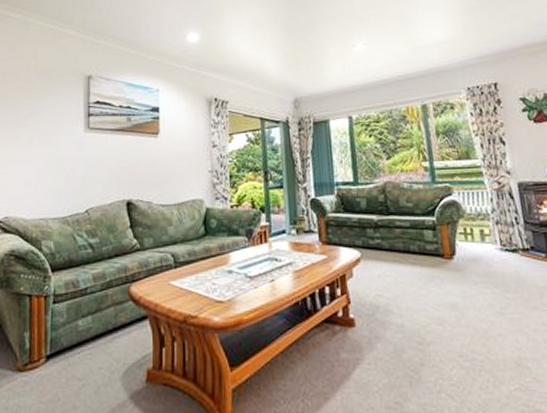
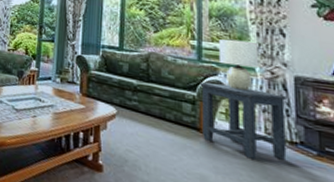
side table: none [437,202,522,275] -> present [200,82,287,160]
lamp: none [448,154,487,206] -> present [218,39,259,91]

